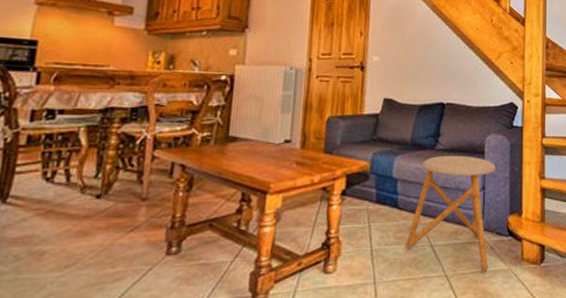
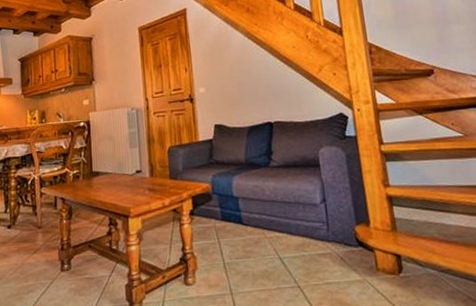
stool: present [406,155,496,272] -> none [255,170,341,283]

